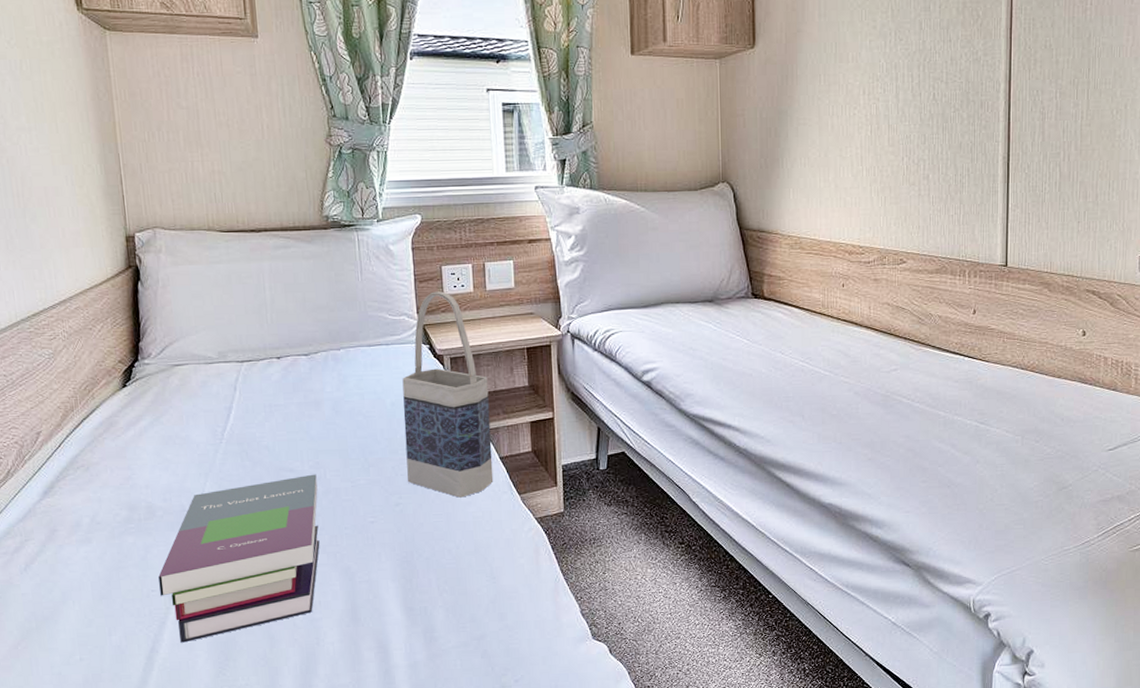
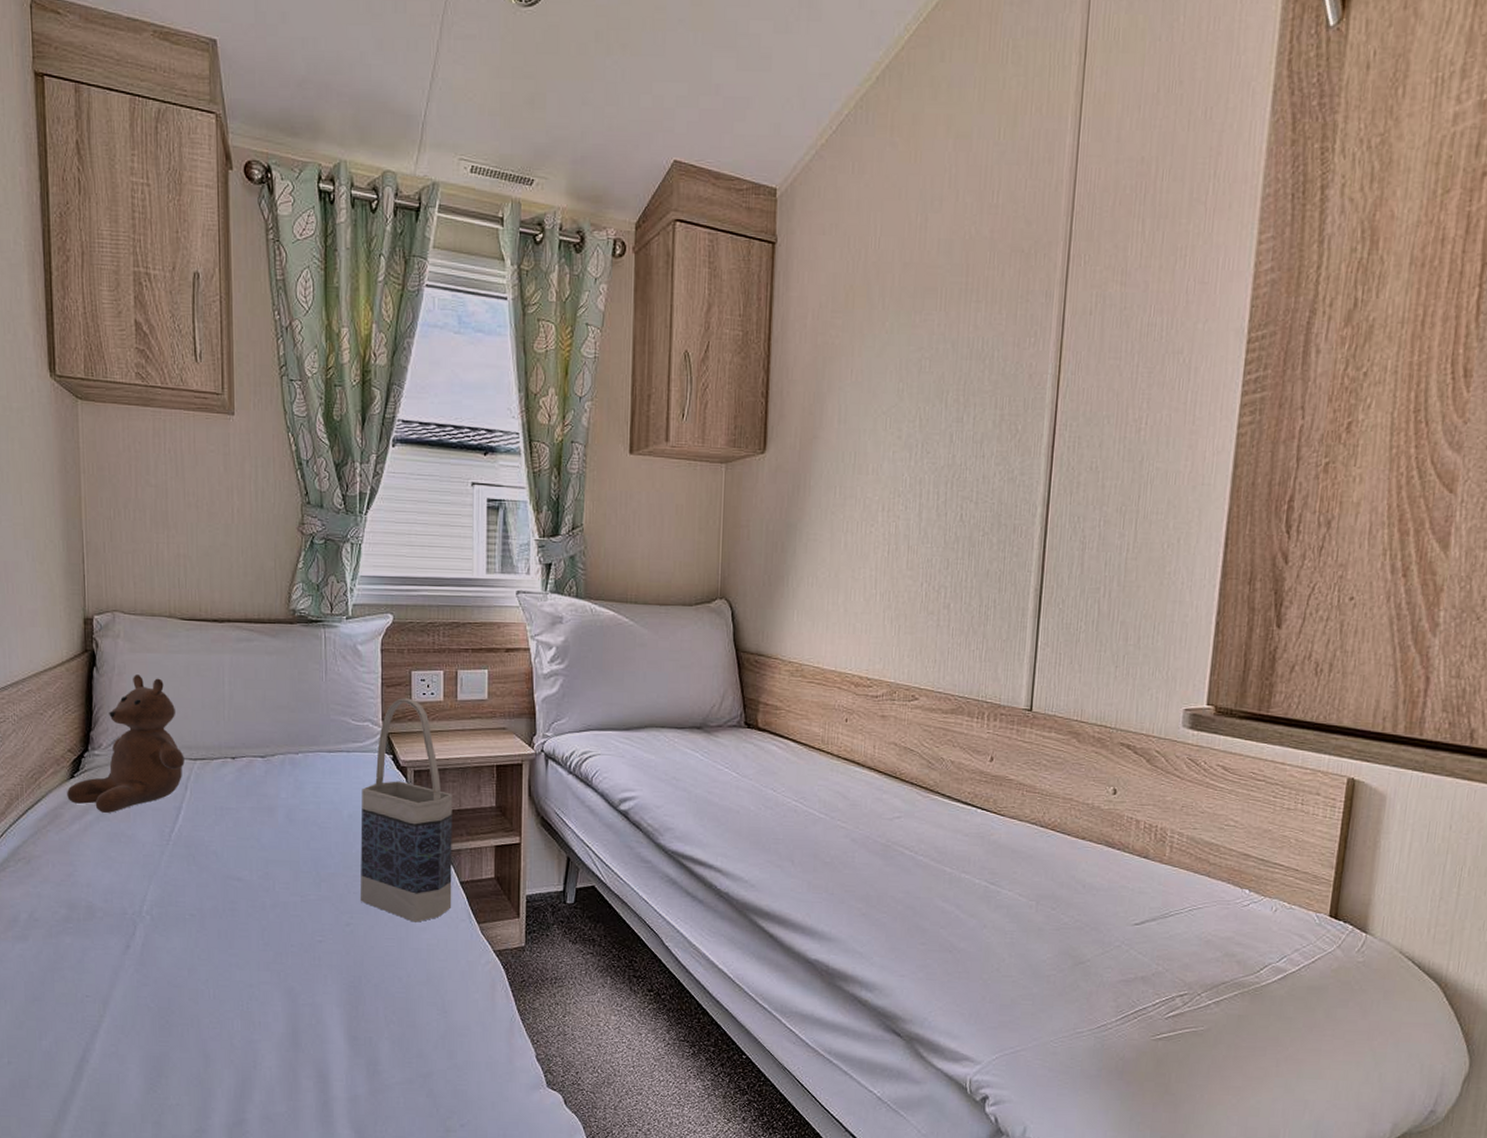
teddy bear: none [120,286,232,419] -> present [67,674,185,814]
books: present [158,474,320,643] -> none [94,885,265,1054]

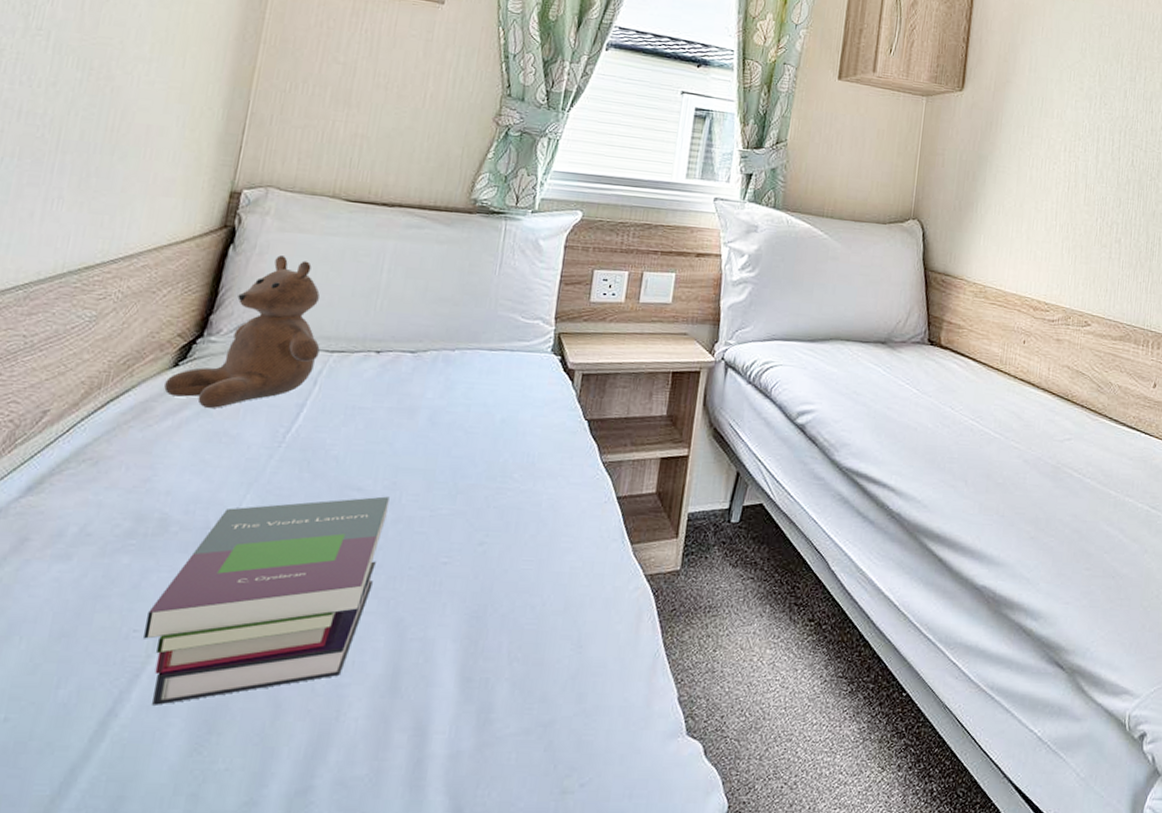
books: none [94,885,265,1054] -> present [144,496,390,705]
bag: present [360,698,453,922] -> none [501,297,621,542]

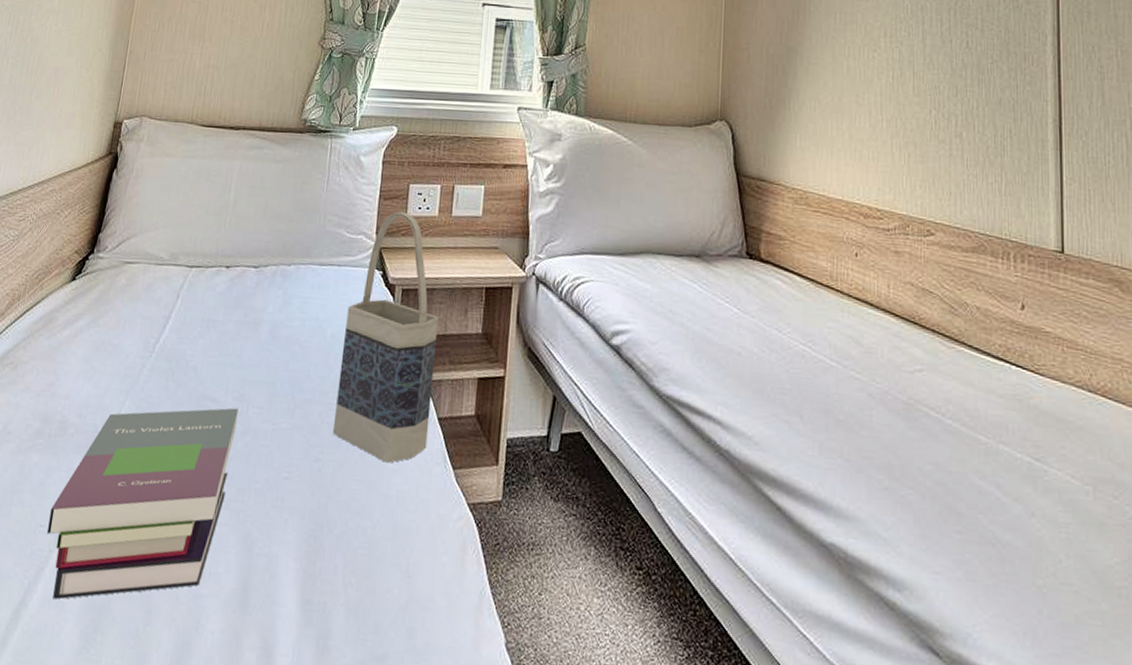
teddy bear: present [164,255,320,409] -> none [65,178,182,320]
bag: none [501,297,621,542] -> present [333,211,439,463]

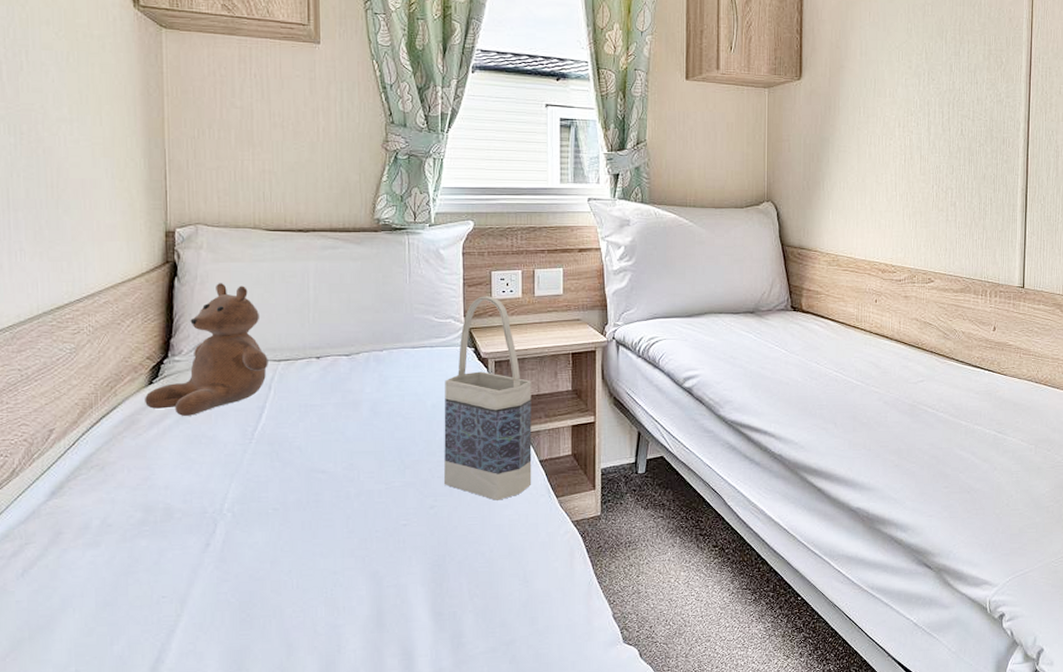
books: present [47,408,238,600] -> none [171,476,350,652]
teddy bear: none [65,178,182,320] -> present [145,283,268,417]

